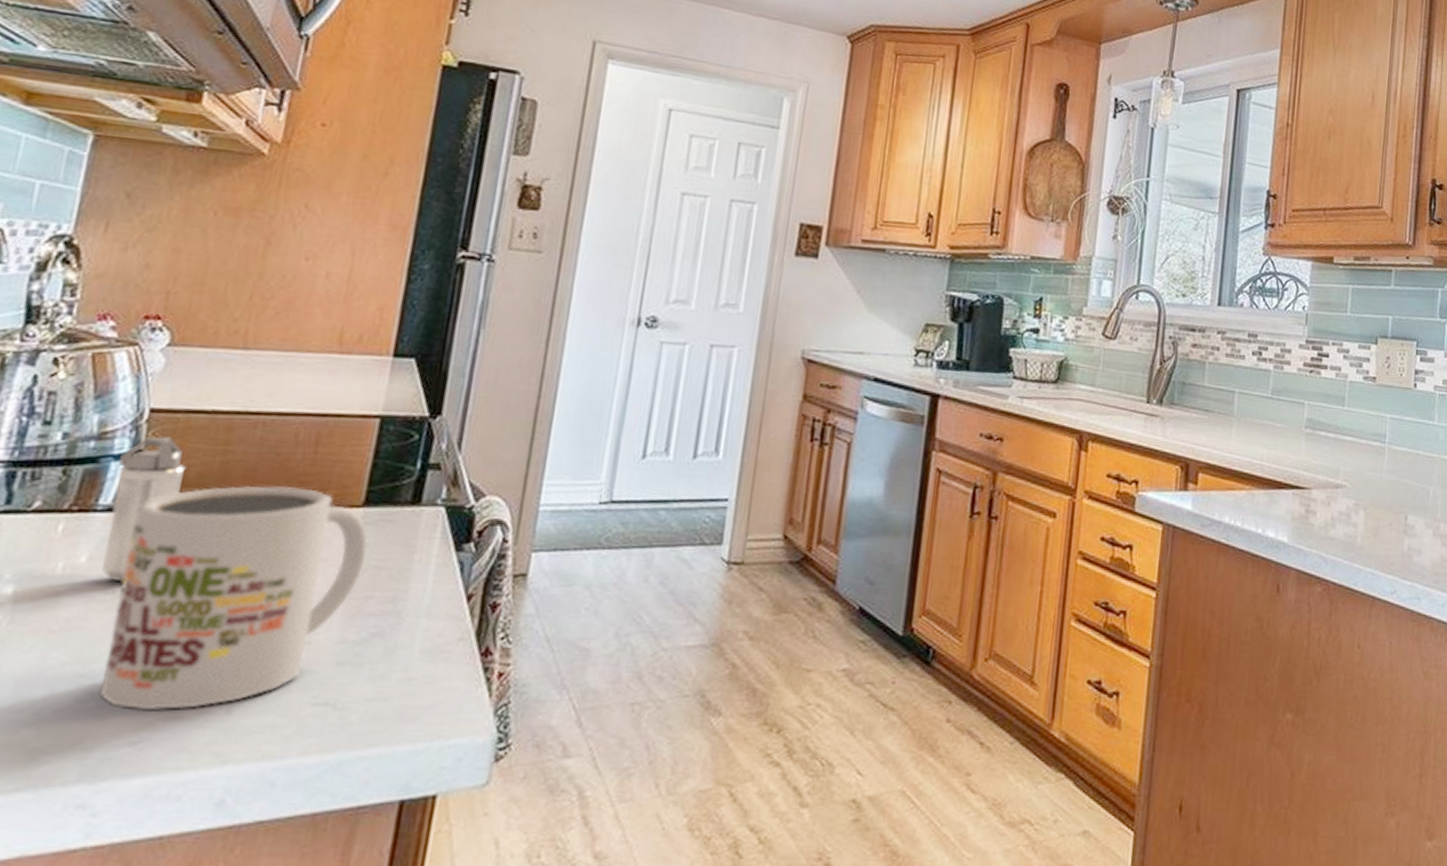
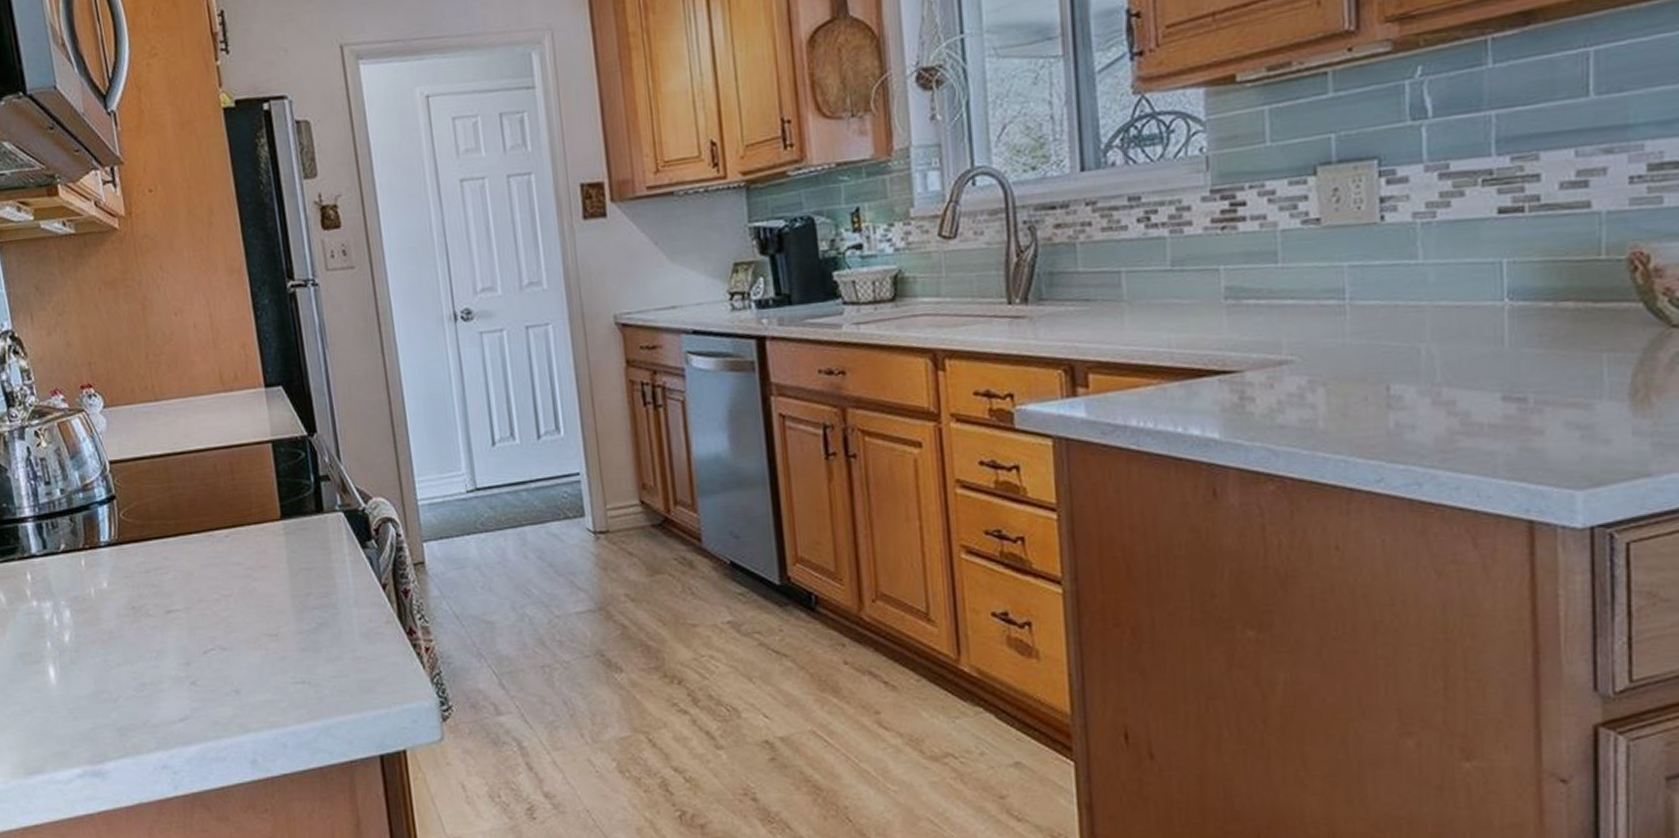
mug: present [100,486,369,711] -> none [127,510,297,696]
shaker: present [102,436,187,581] -> none [102,482,150,599]

